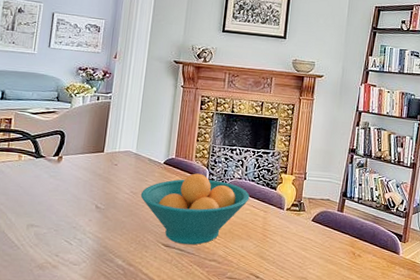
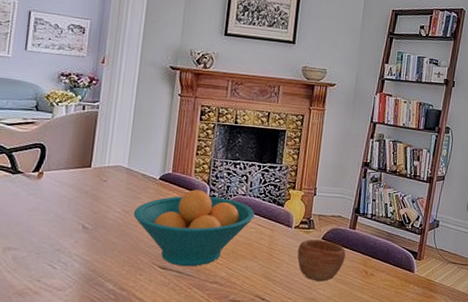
cup: none [289,221,334,262] -> present [297,239,346,282]

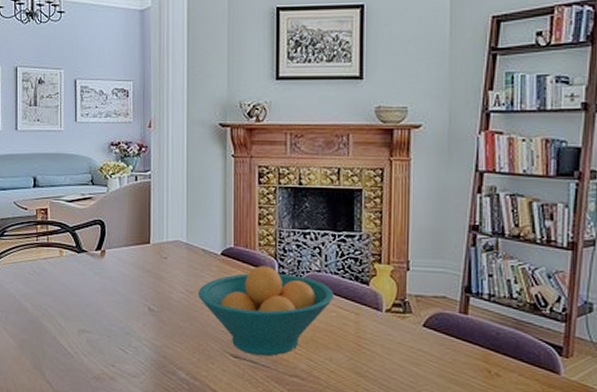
cup: present [297,239,346,282] -> none [393,326,457,381]

